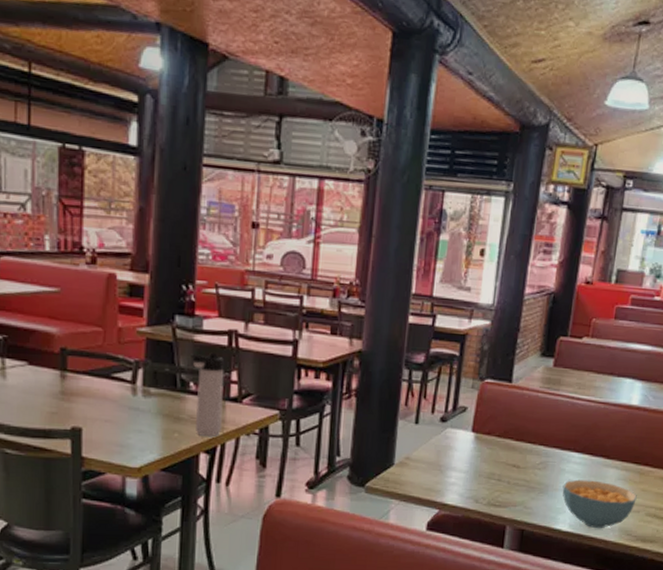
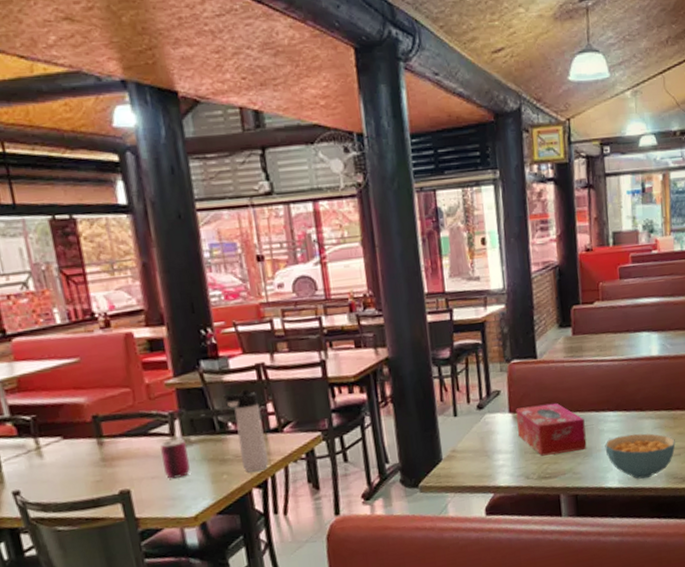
can: none [119,387,145,427] -> present [160,438,190,479]
tissue box: none [476,429,547,485] -> present [516,402,587,456]

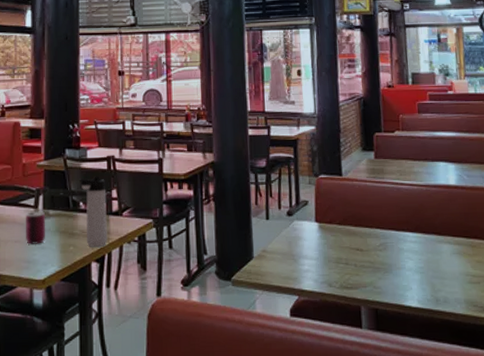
tissue box: present [516,402,587,456] -> none [322,218,387,267]
cereal bowl: present [605,433,676,479] -> none [404,256,475,302]

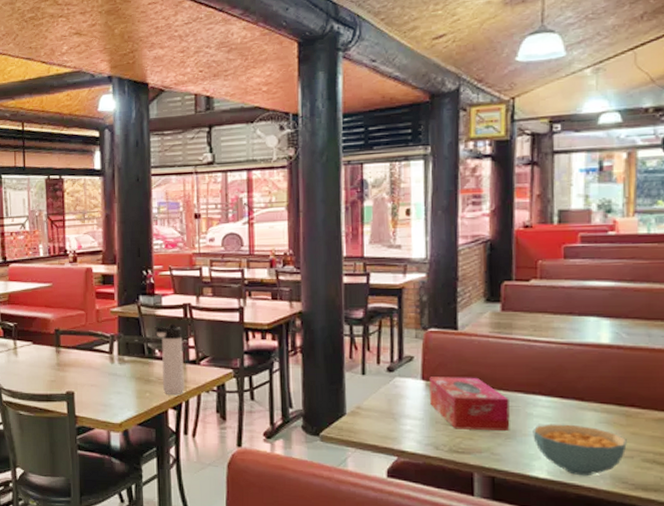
can: present [26,211,45,244] -> none [101,357,121,389]
tissue box: none [322,218,387,267] -> present [429,377,510,431]
cereal bowl: none [404,256,475,302] -> present [532,424,627,475]

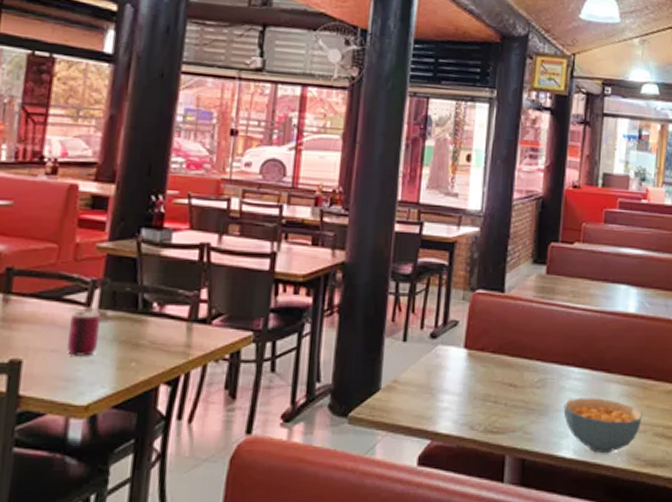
can: none [101,357,121,389] -> present [67,310,101,356]
thermos bottle: present [154,323,184,394] -> none [156,268,194,364]
tissue box: present [429,377,510,431] -> none [470,345,545,406]

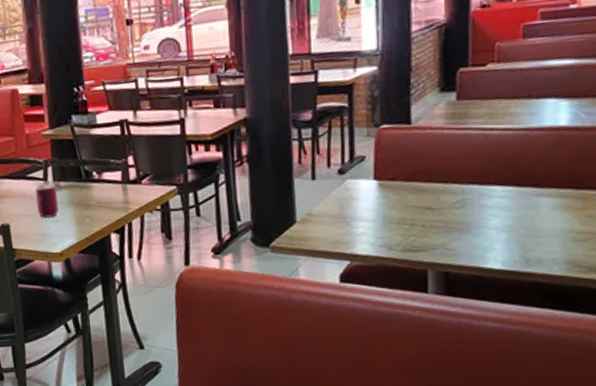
cereal bowl: present [563,398,642,453] -> none [487,212,582,263]

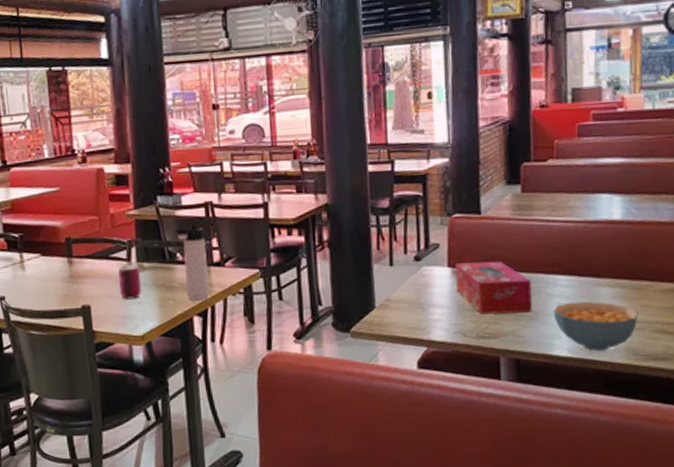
thermos bottle: none [90,142,127,218] -> present [174,224,210,301]
tissue box: none [382,172,465,228] -> present [455,261,533,315]
cereal bowl: none [487,212,582,263] -> present [553,301,638,351]

